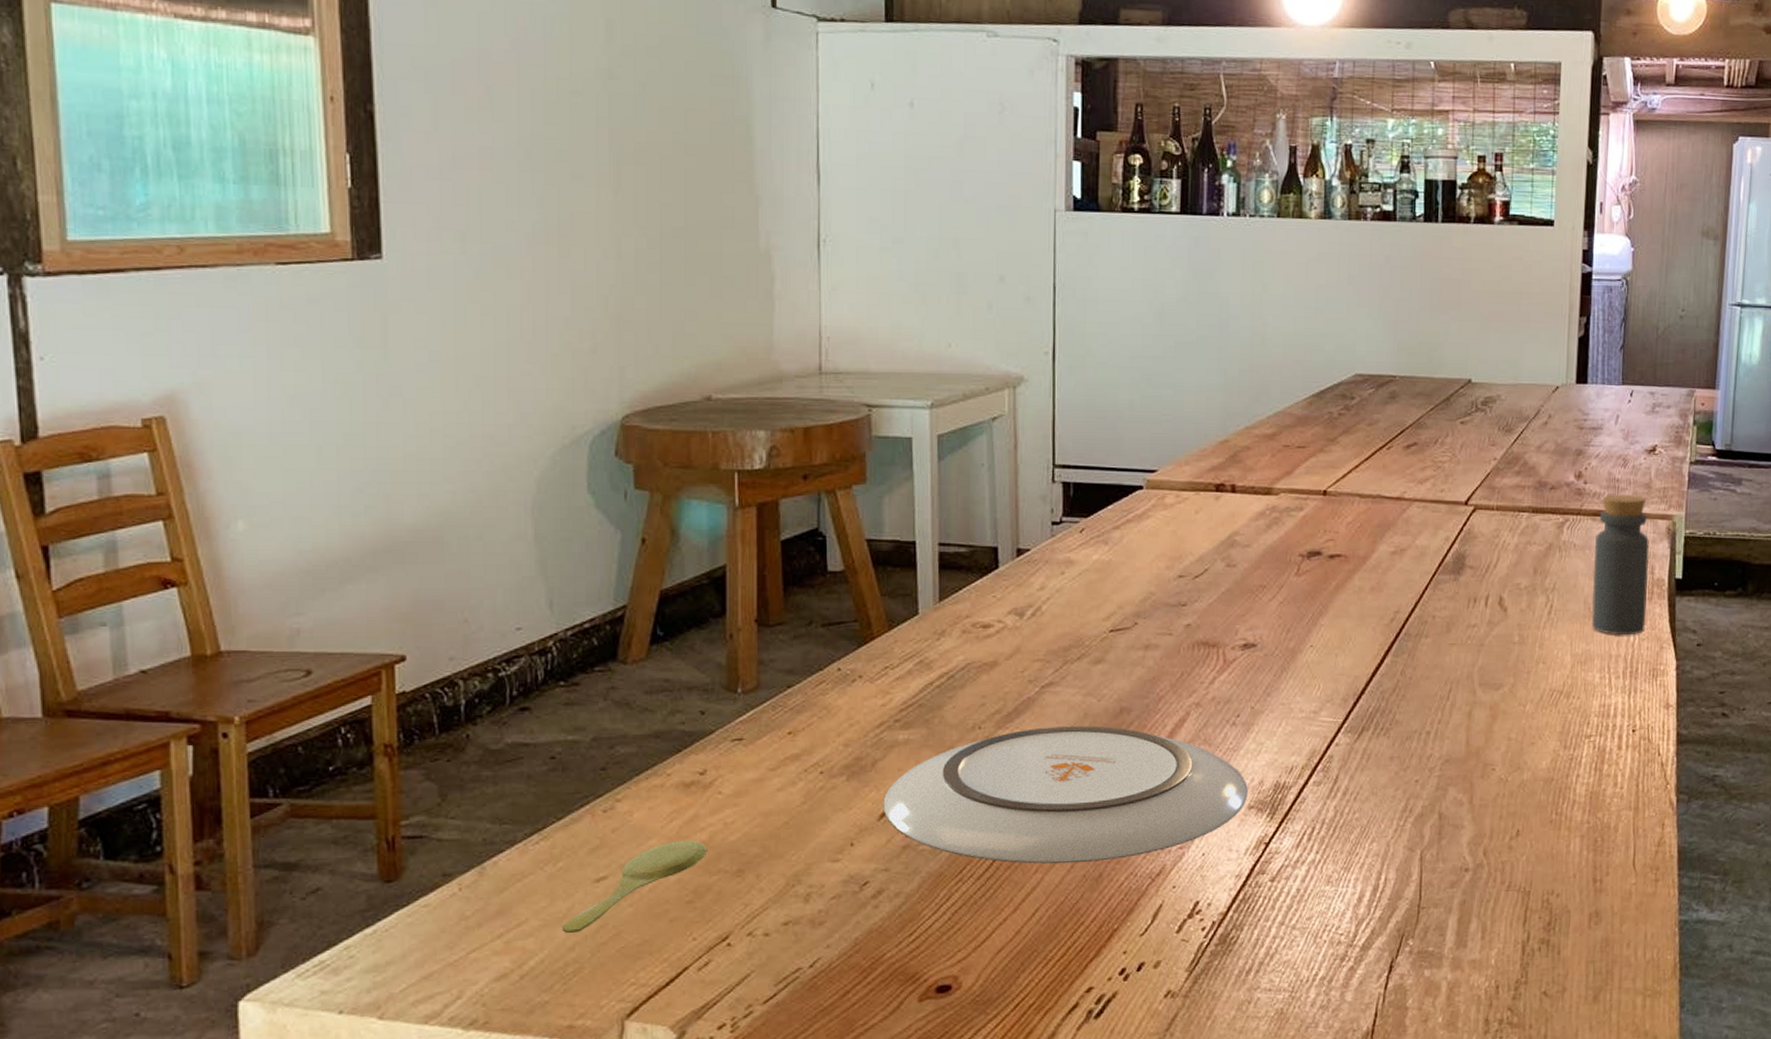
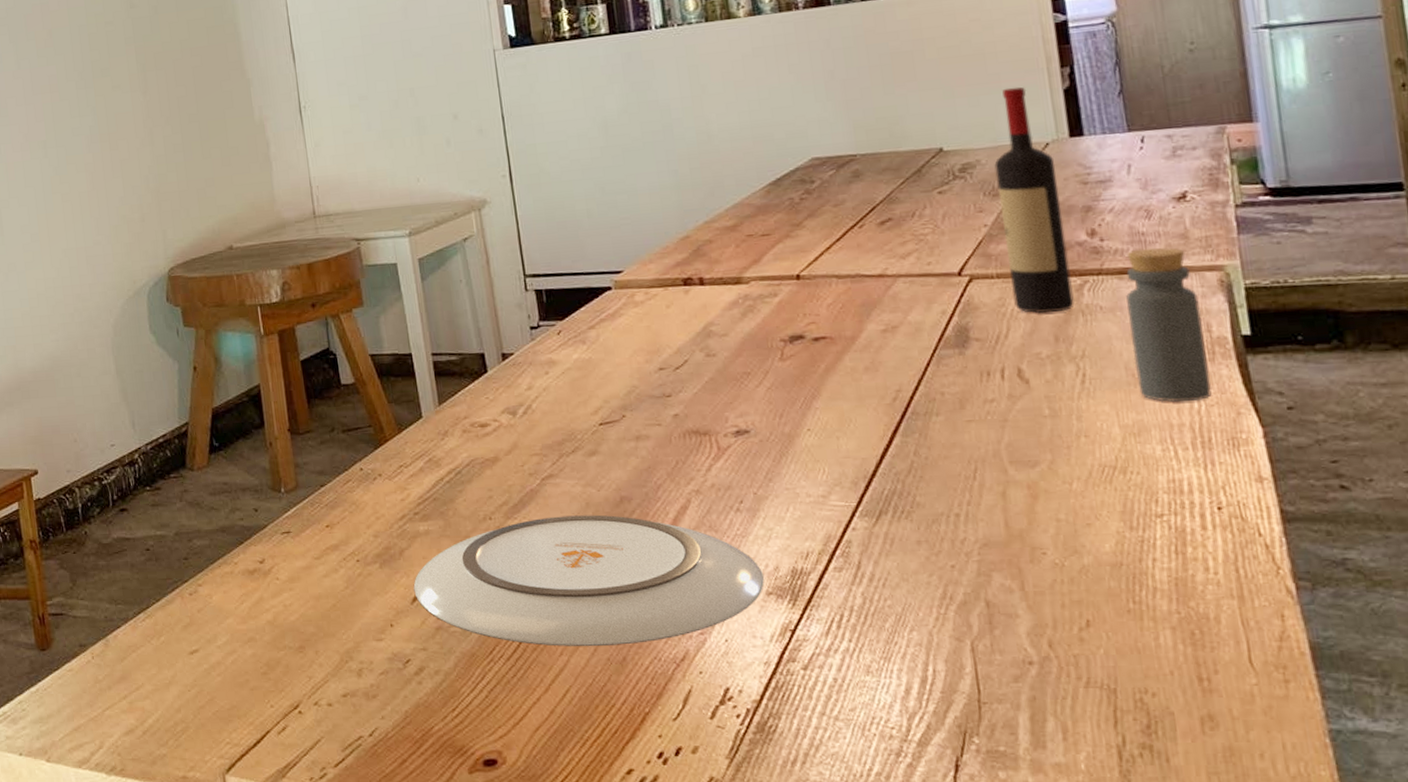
spoon: present [561,840,706,934] -> none [169,619,273,698]
wine bottle: none [1506,329,1561,547] -> present [994,86,1075,314]

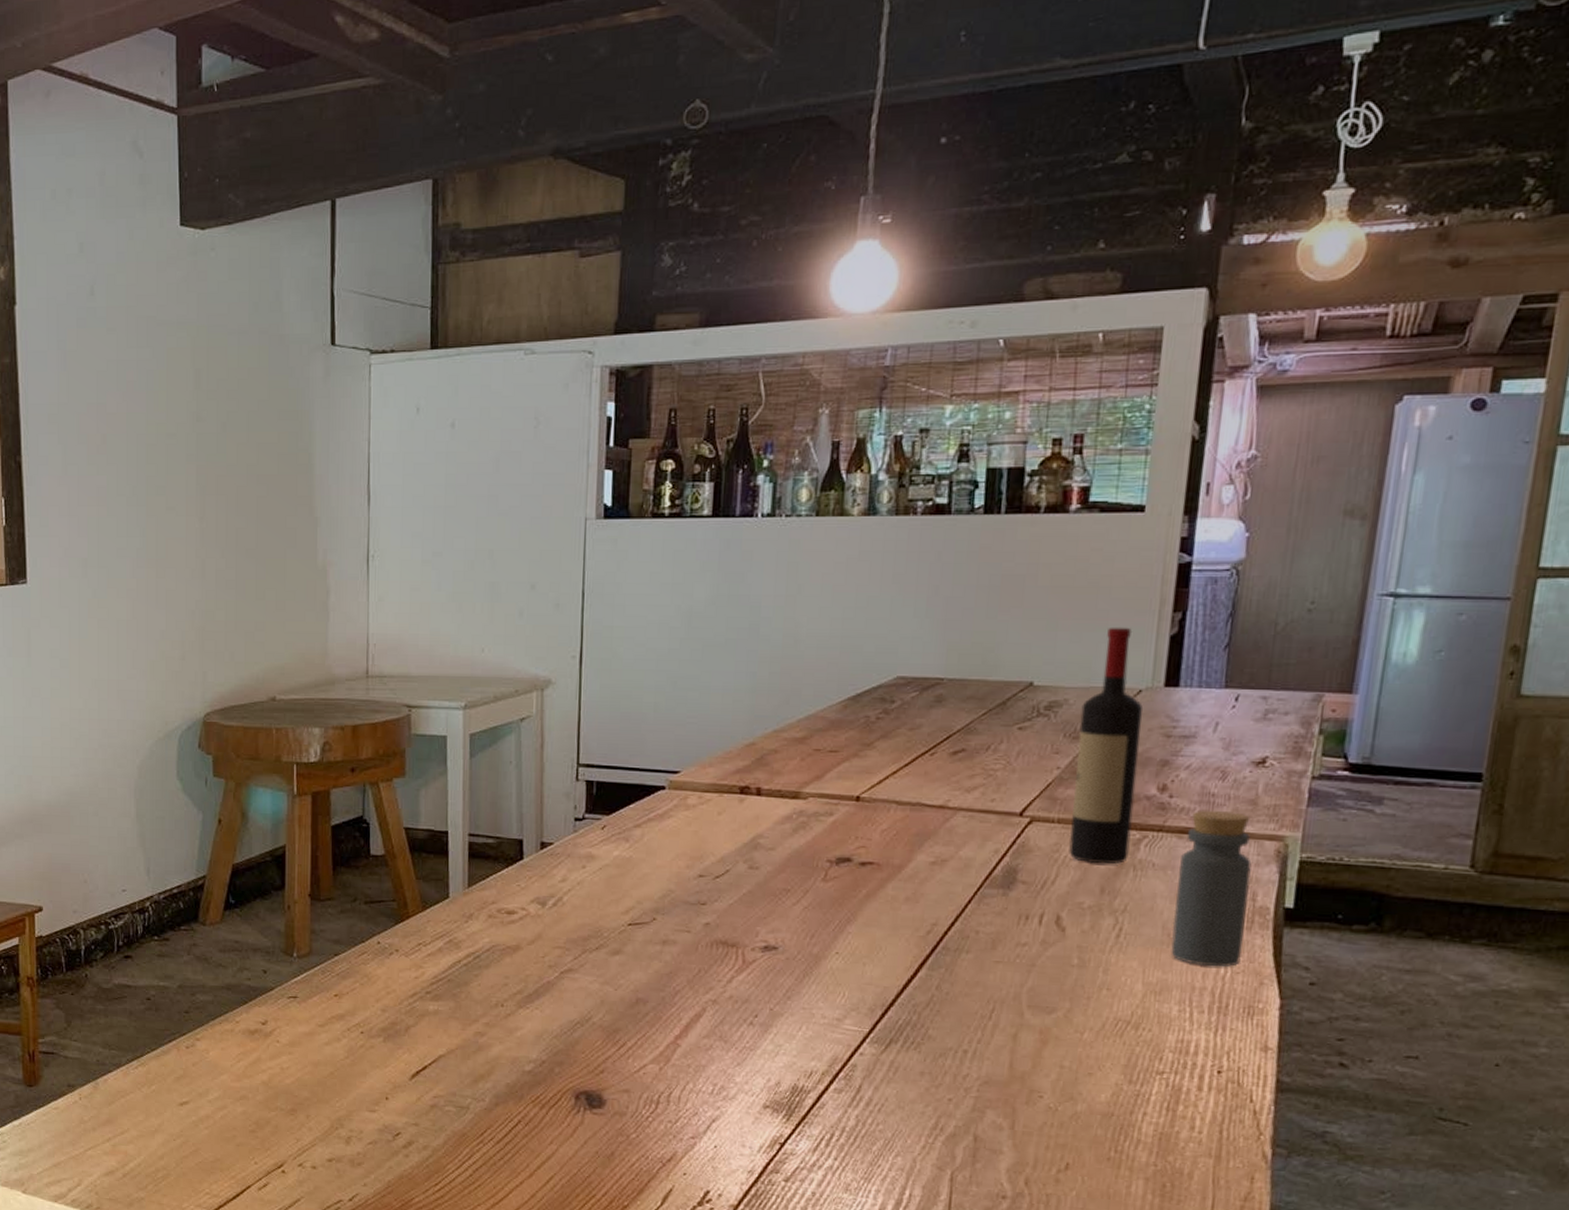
plate: present [413,514,764,647] -> none [414,1010,764,1141]

